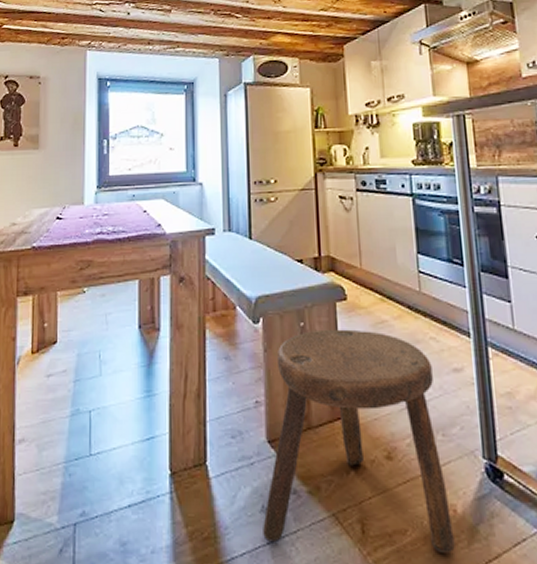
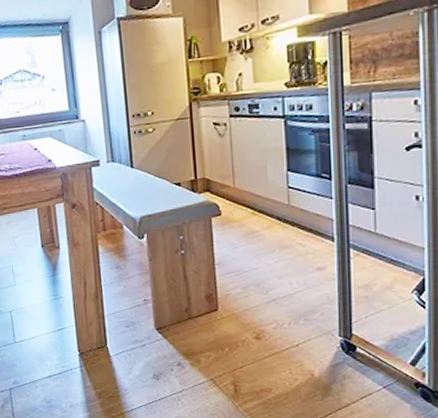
stool: present [263,329,455,553] -> none [155,239,311,404]

